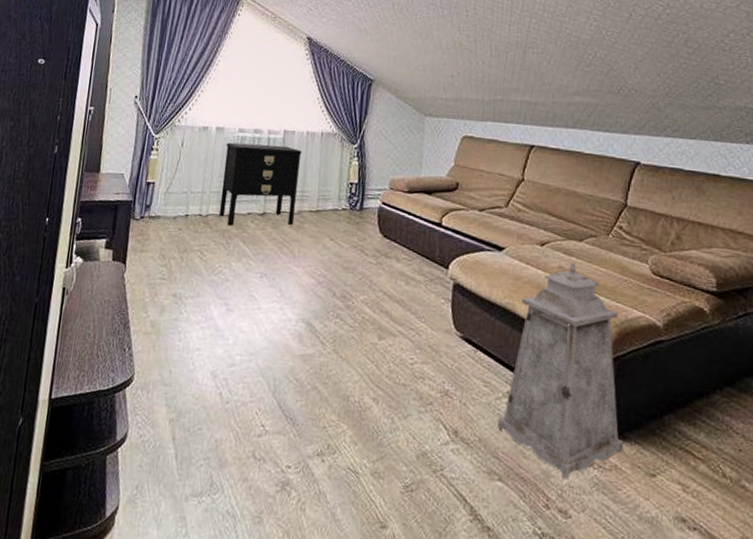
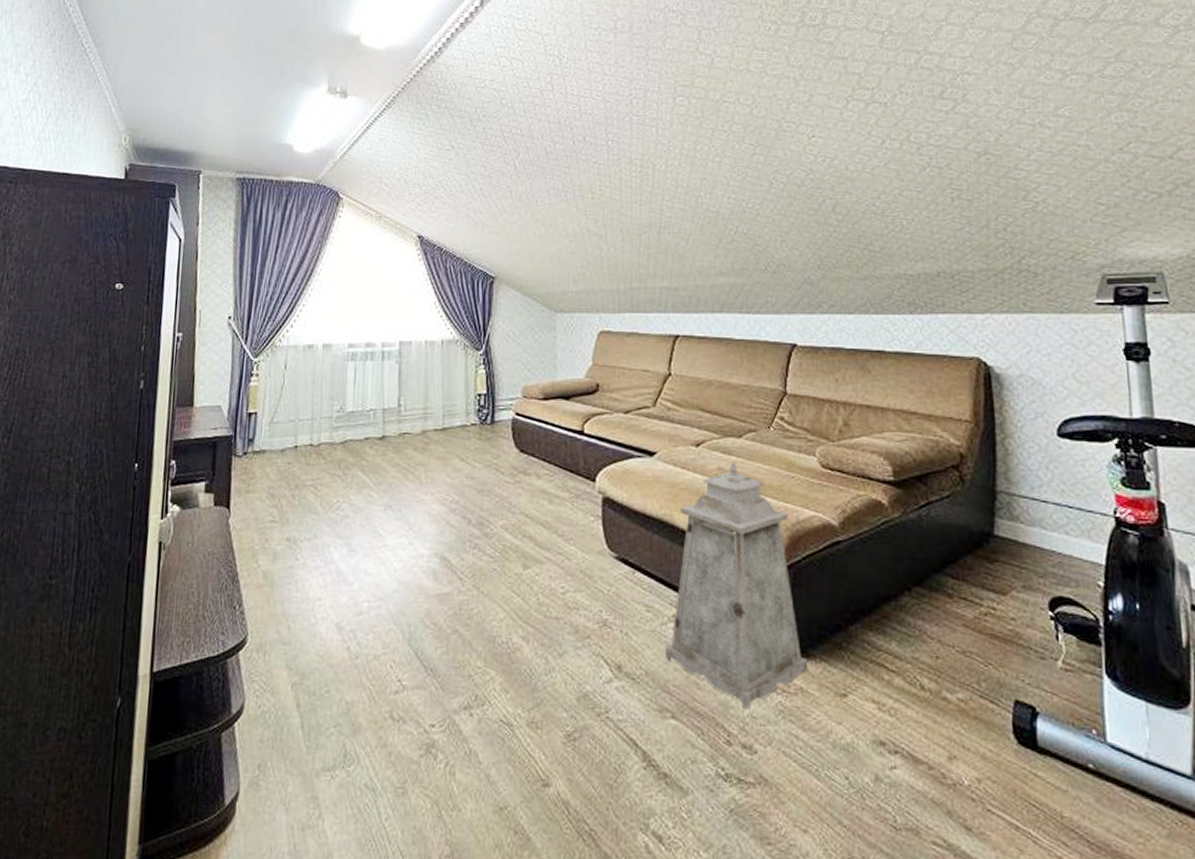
nightstand: present [218,142,302,226] -> none [332,359,421,455]

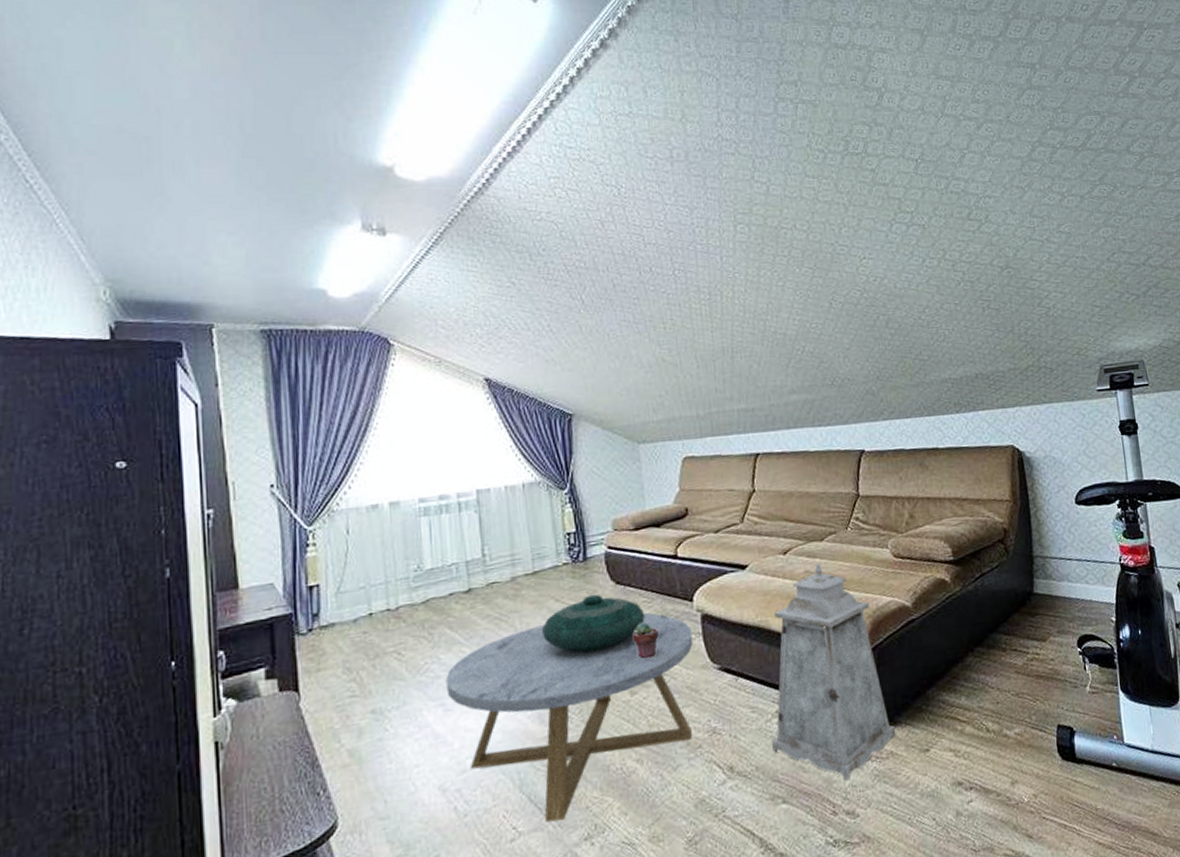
coffee table: none [352,482,592,683] -> present [445,612,693,822]
decorative bowl: none [445,460,545,518] -> present [542,594,645,654]
potted succulent: none [531,495,557,534] -> present [632,622,659,659]

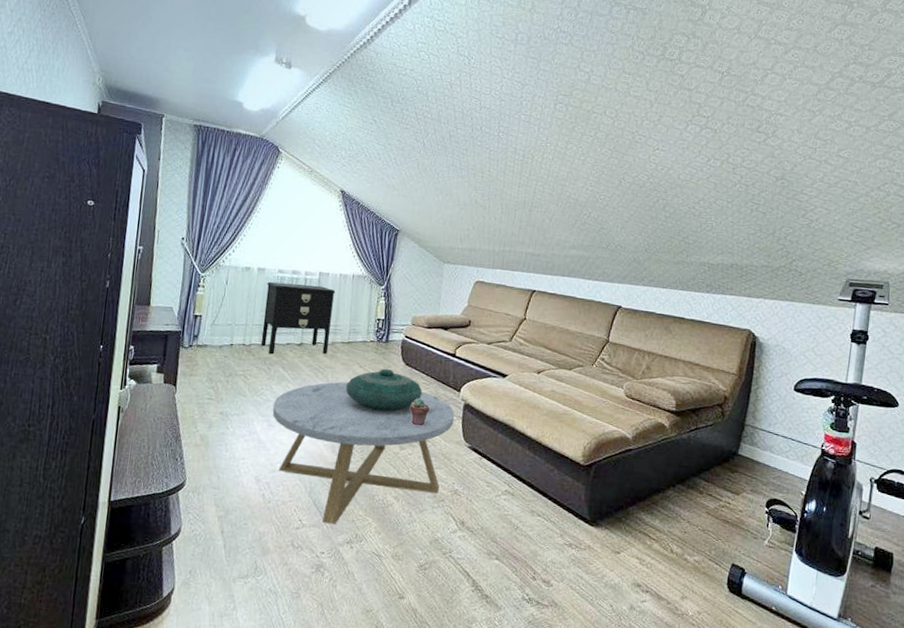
nightstand: none [405,507,509,614] -> present [260,281,336,355]
lantern: present [772,563,896,781] -> none [497,386,598,557]

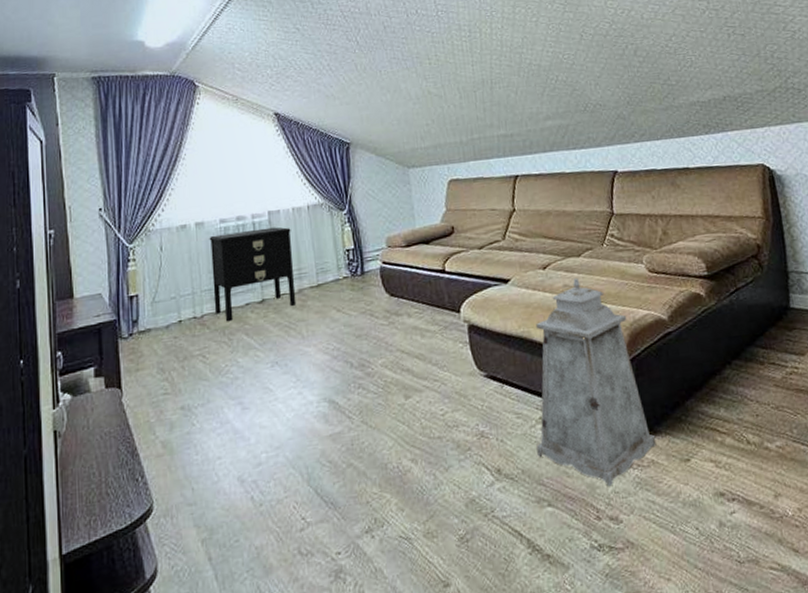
coffee table: present [272,381,455,524] -> none [243,322,462,515]
decorative bowl: present [346,369,423,412] -> none [326,306,417,359]
potted succulent: present [410,398,430,426] -> none [406,331,430,366]
lantern: none [497,386,598,557] -> present [536,277,657,487]

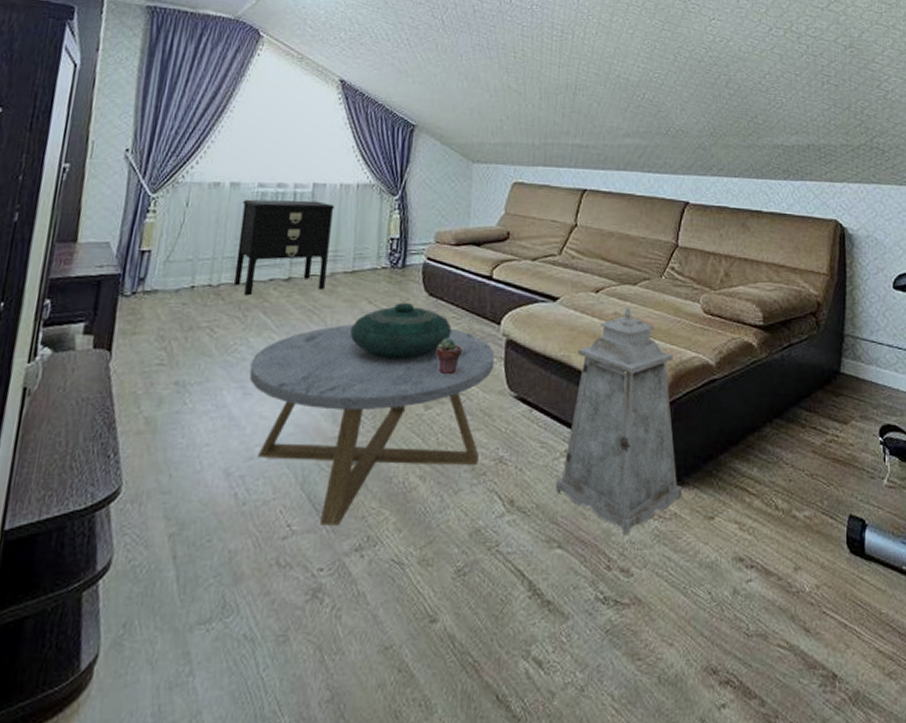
coffee table: none [243,322,462,515] -> present [249,325,495,525]
decorative bowl: none [326,306,417,359] -> present [350,303,452,360]
potted succulent: none [406,331,430,366] -> present [436,337,462,375]

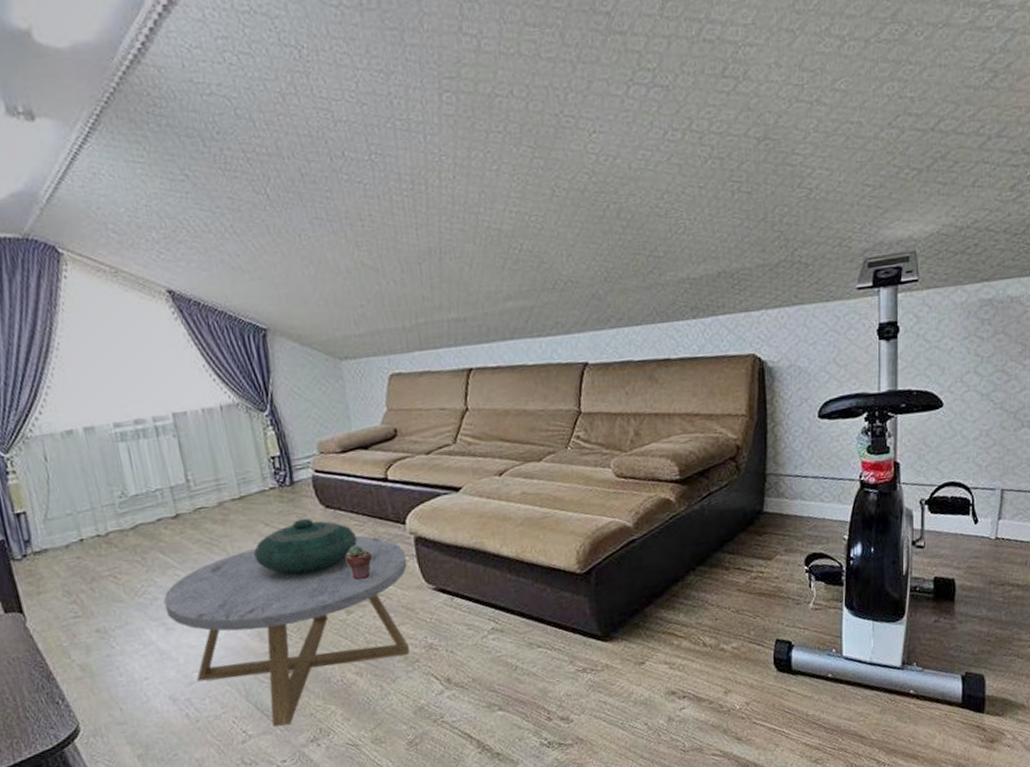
nightstand: present [233,199,335,296] -> none [103,431,217,540]
lantern: present [556,307,683,536] -> none [488,484,612,691]

